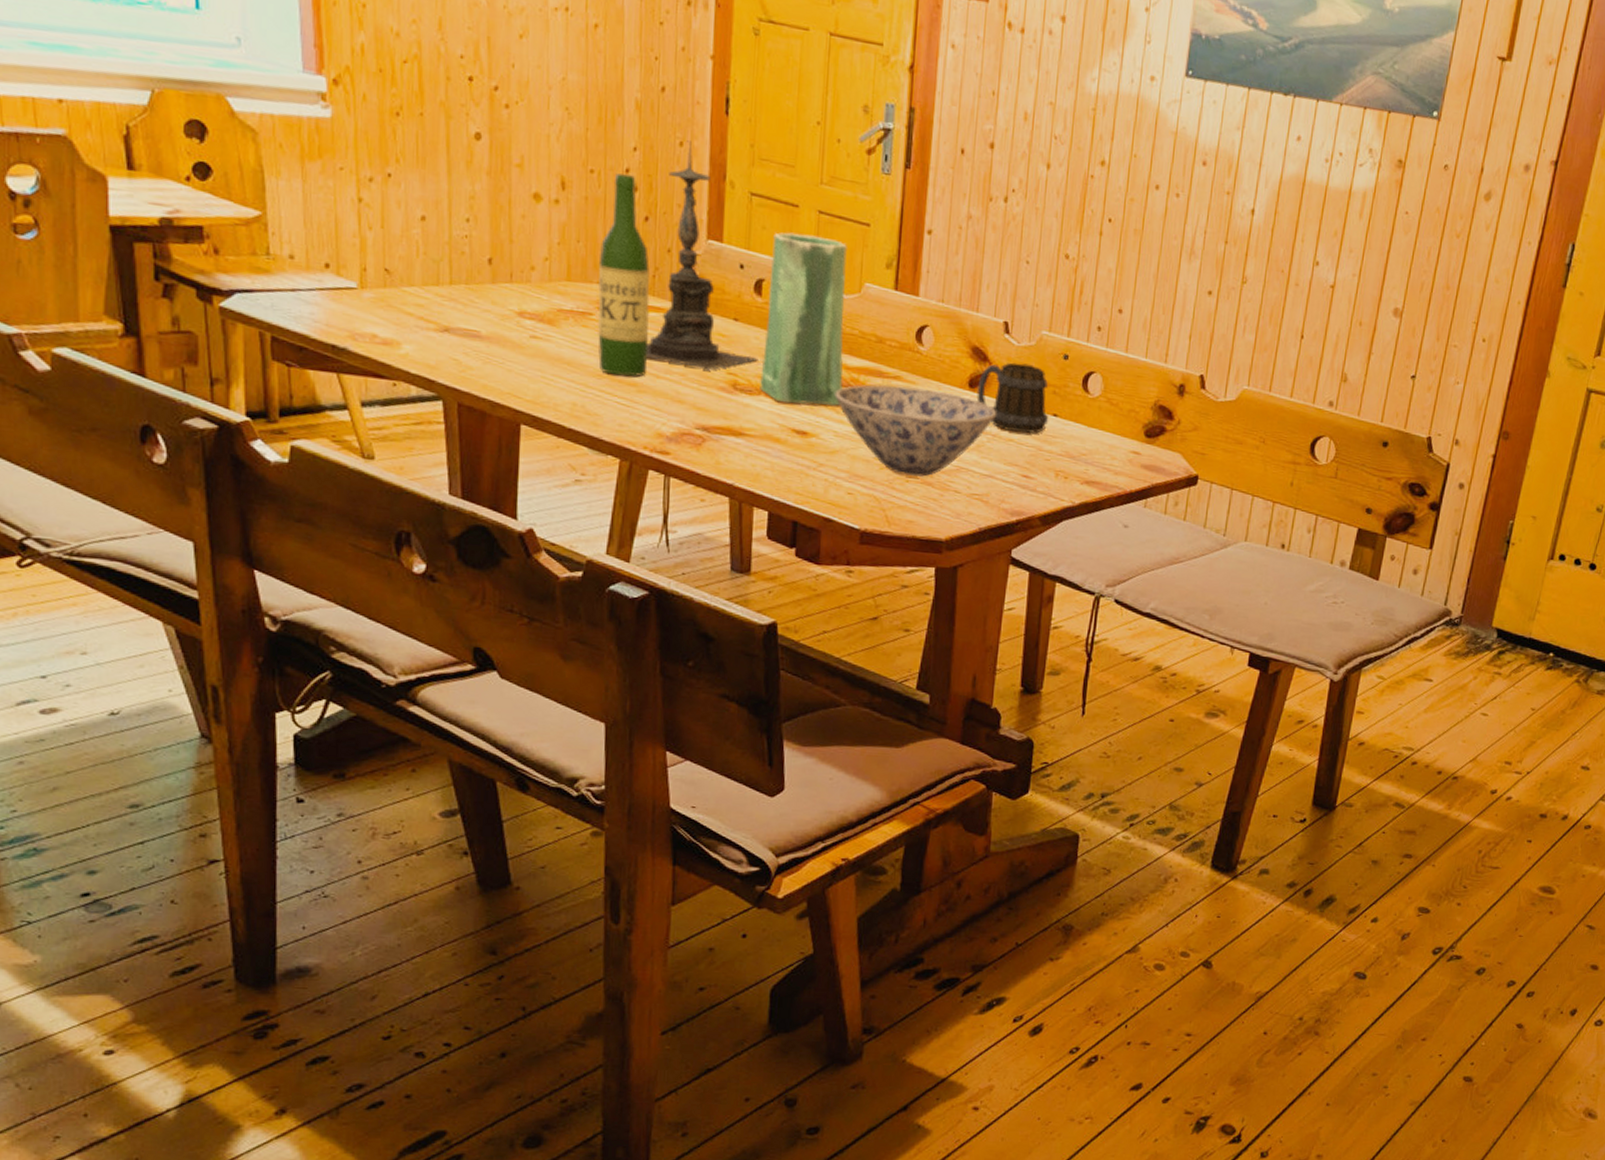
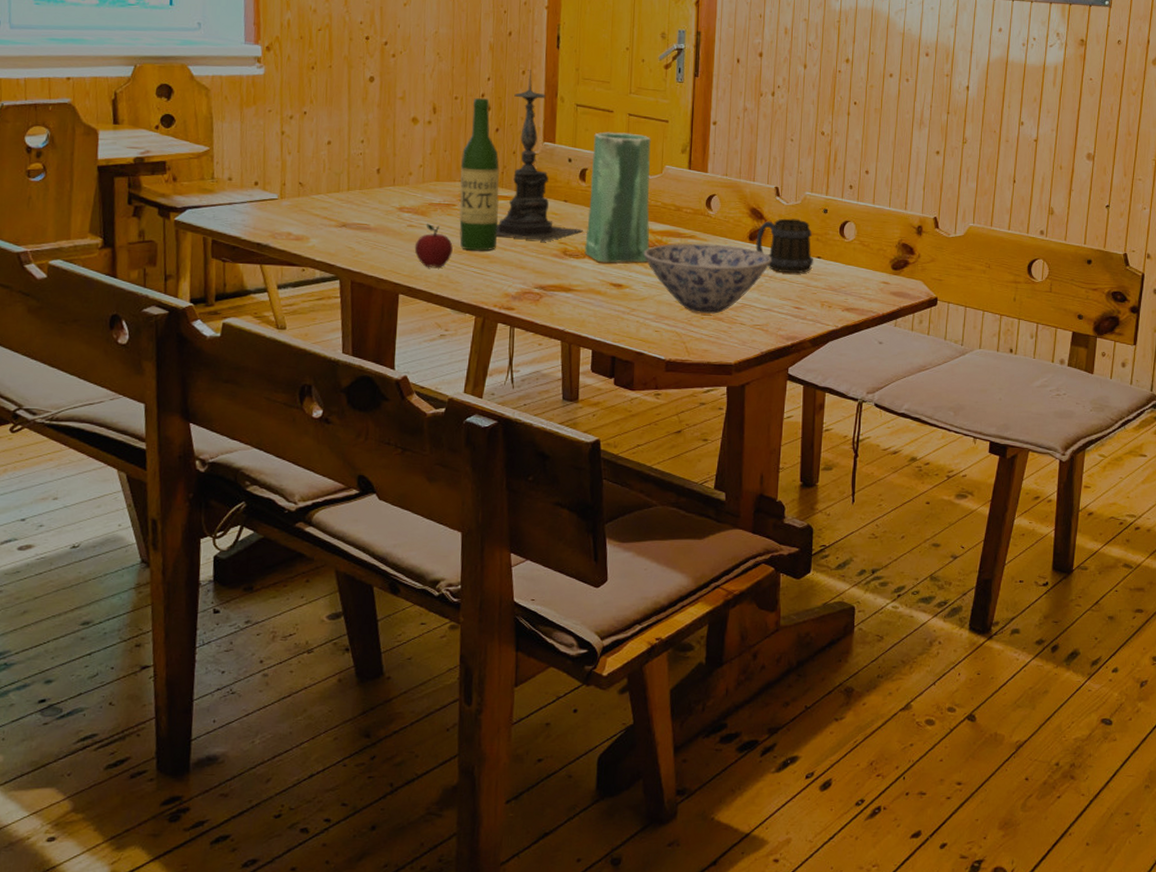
apple: none [539,335,590,394] -> present [414,223,453,267]

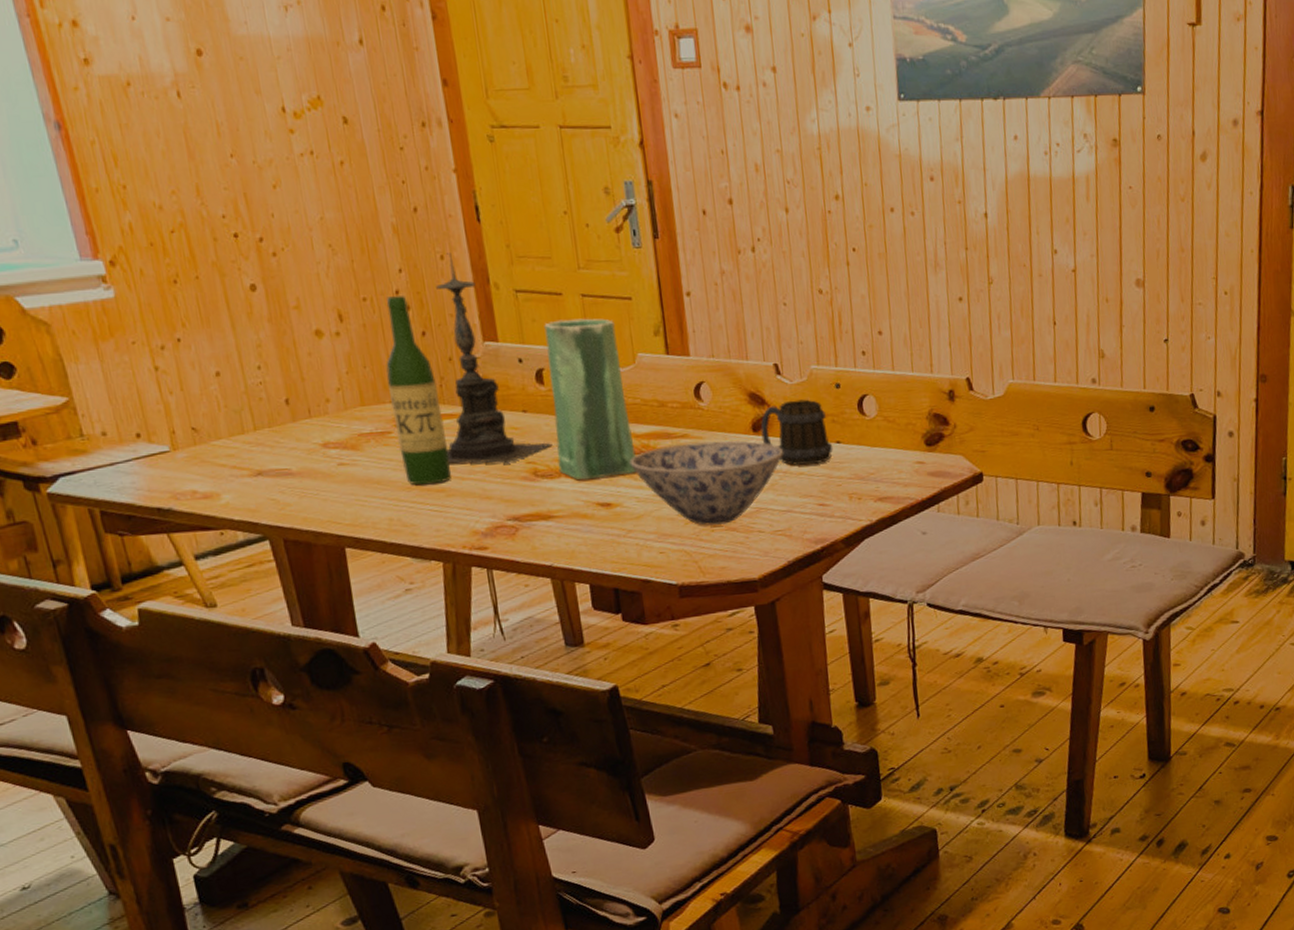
apple: present [414,223,453,267] -> none [351,458,400,511]

